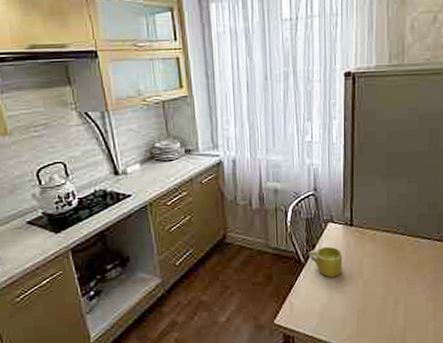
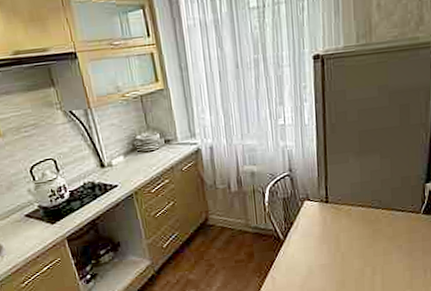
mug: present [309,246,343,278] -> none [287,223,320,253]

